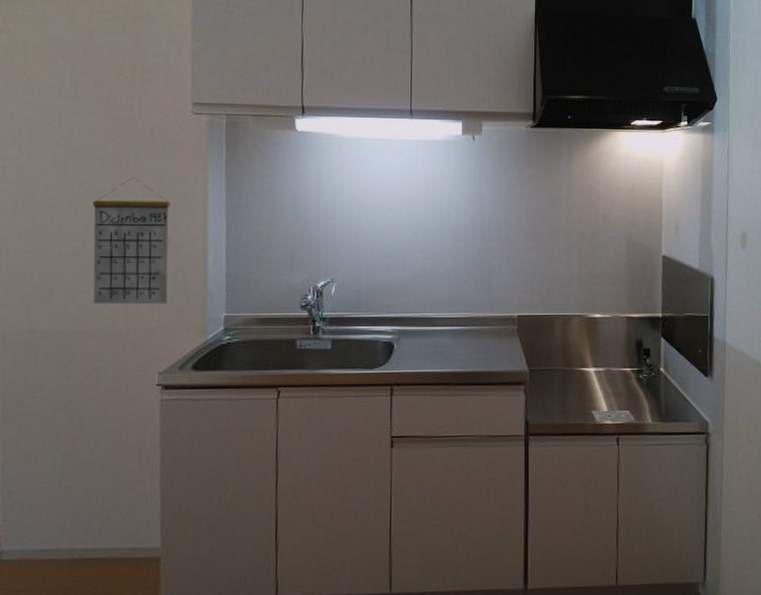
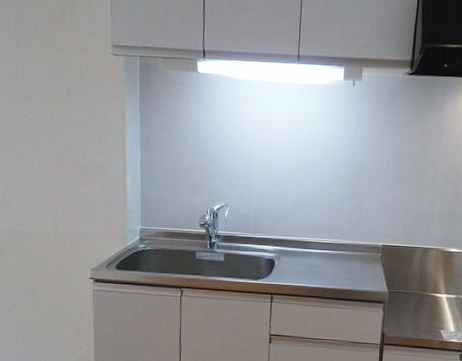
calendar: present [92,177,171,305] -> none [36,109,97,216]

